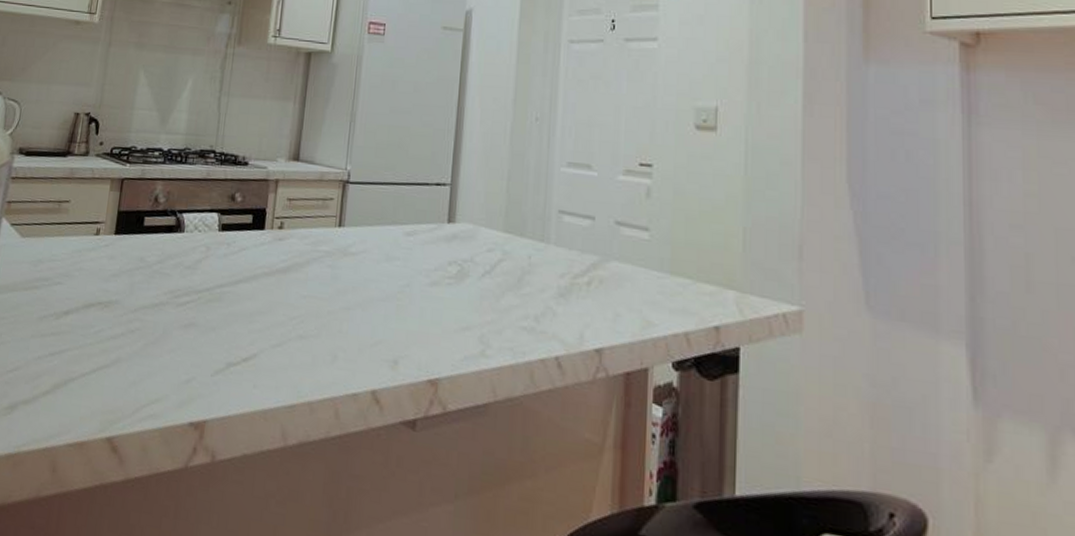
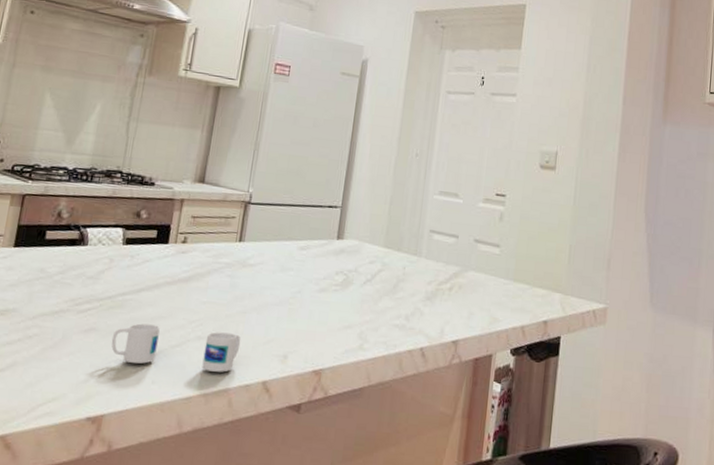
mug: none [210,319,346,378] -> present [111,323,241,373]

